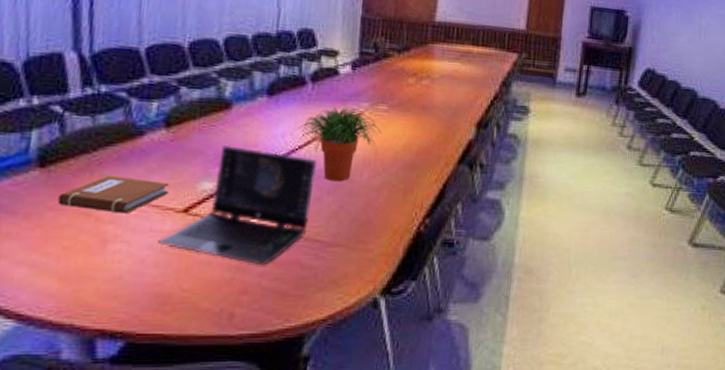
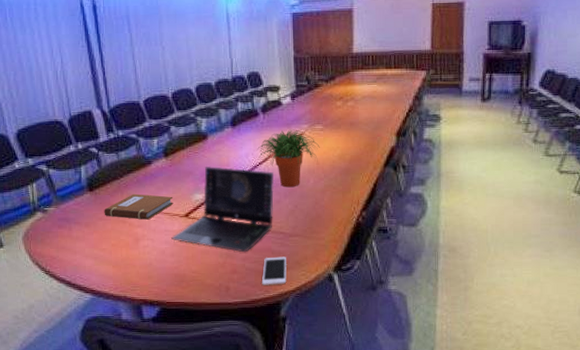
cell phone: none [280,273,320,312] -> present [261,256,287,285]

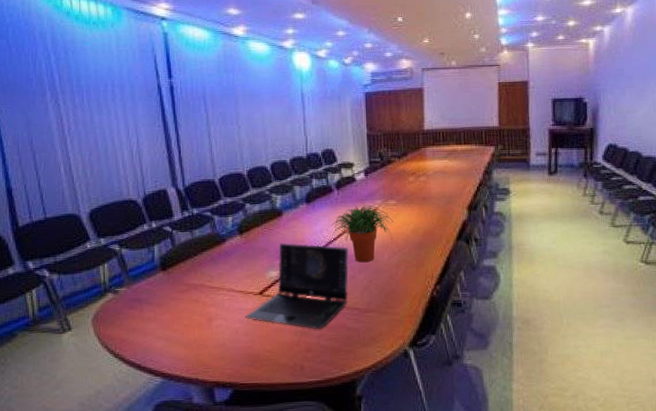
notebook: present [104,193,174,220] -> none [177,272,248,299]
cell phone: present [261,256,287,285] -> none [336,333,362,363]

